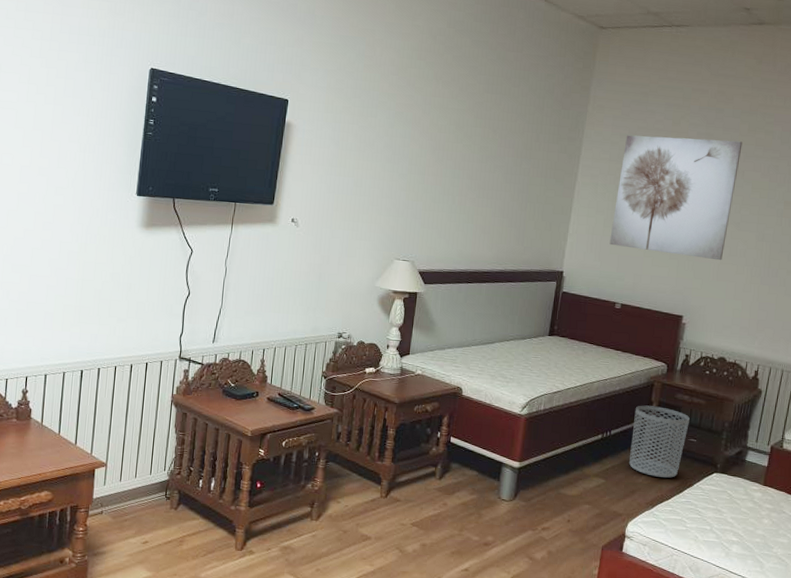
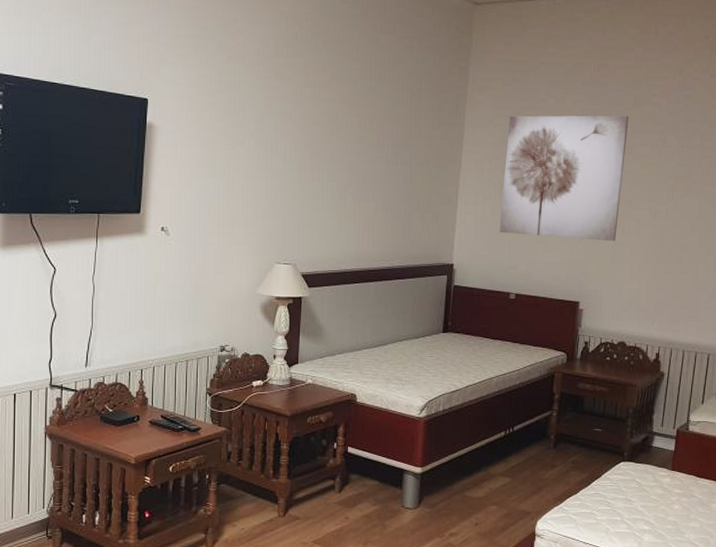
waste bin: present [629,405,690,478] -> none [535,398,593,471]

